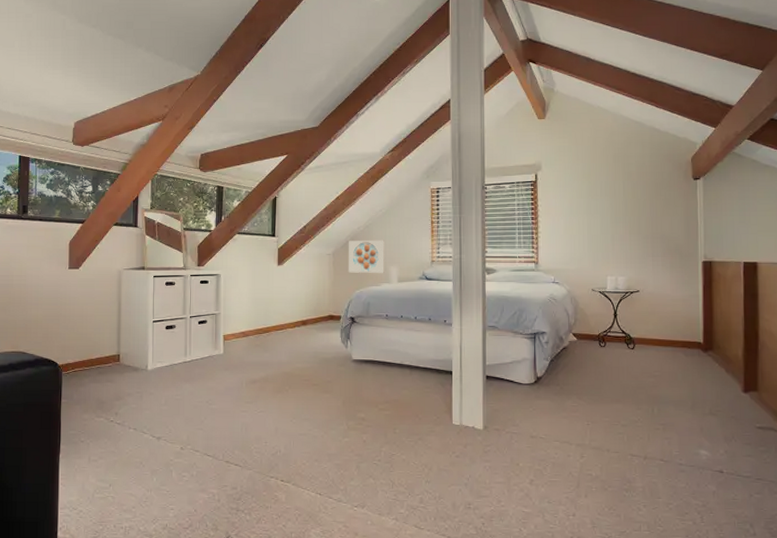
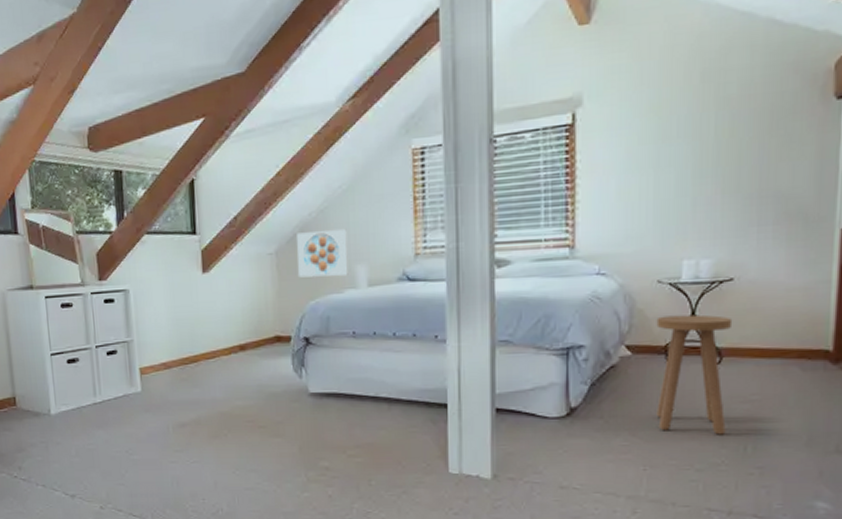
stool: none [592,314,641,400] -> present [656,314,733,435]

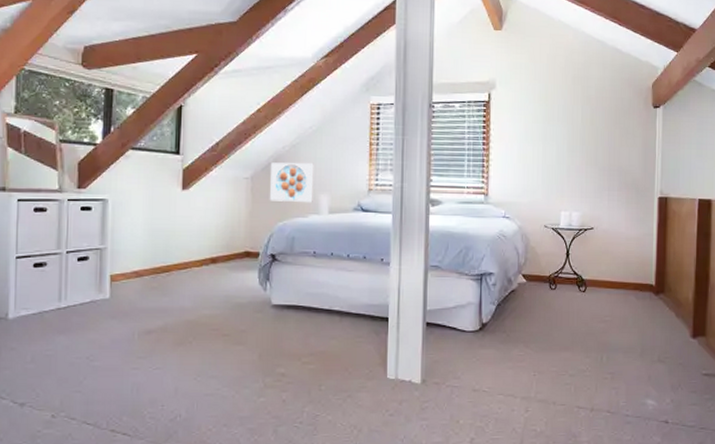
stool: present [656,314,733,435] -> none [543,253,593,347]

